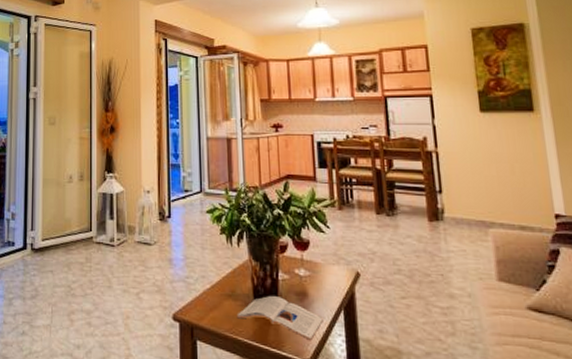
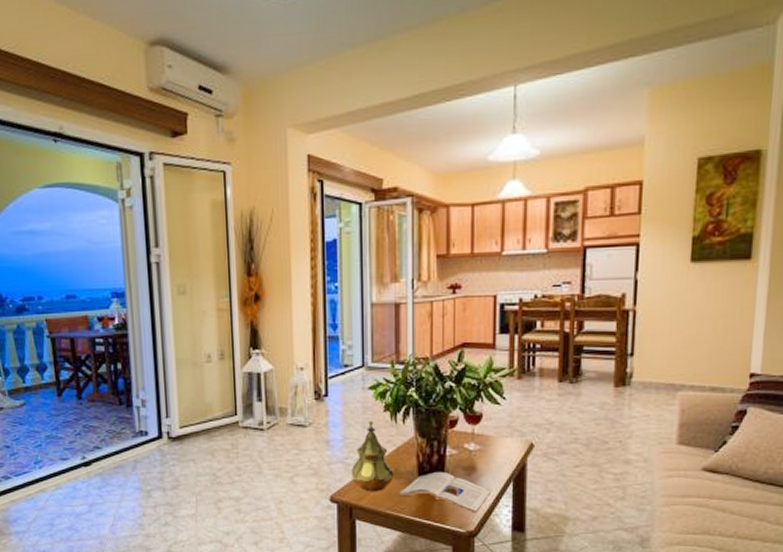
teapot: none [191,242,232,312] -> present [351,421,394,491]

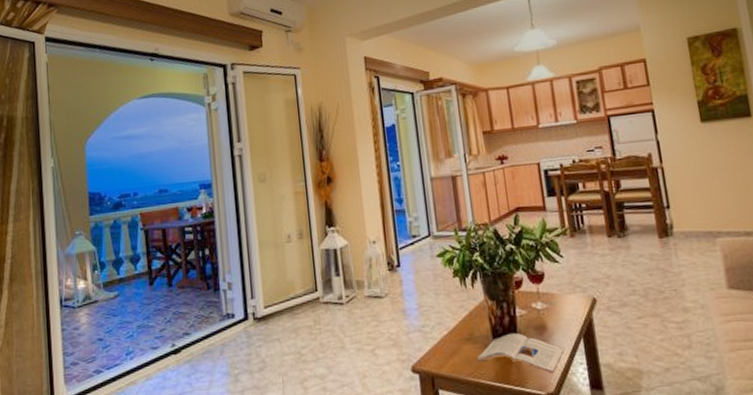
teapot: present [351,421,394,491] -> none [428,287,470,358]

